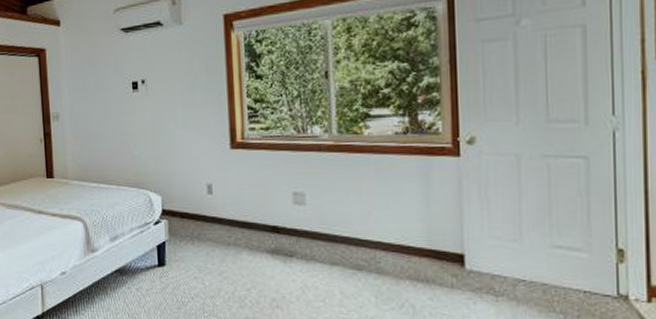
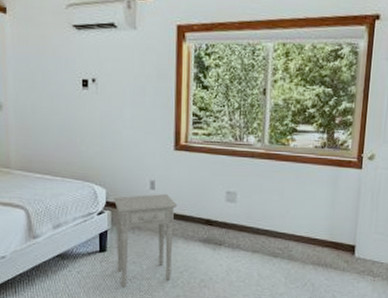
nightstand: none [169,199,239,308] -> present [113,194,178,288]

